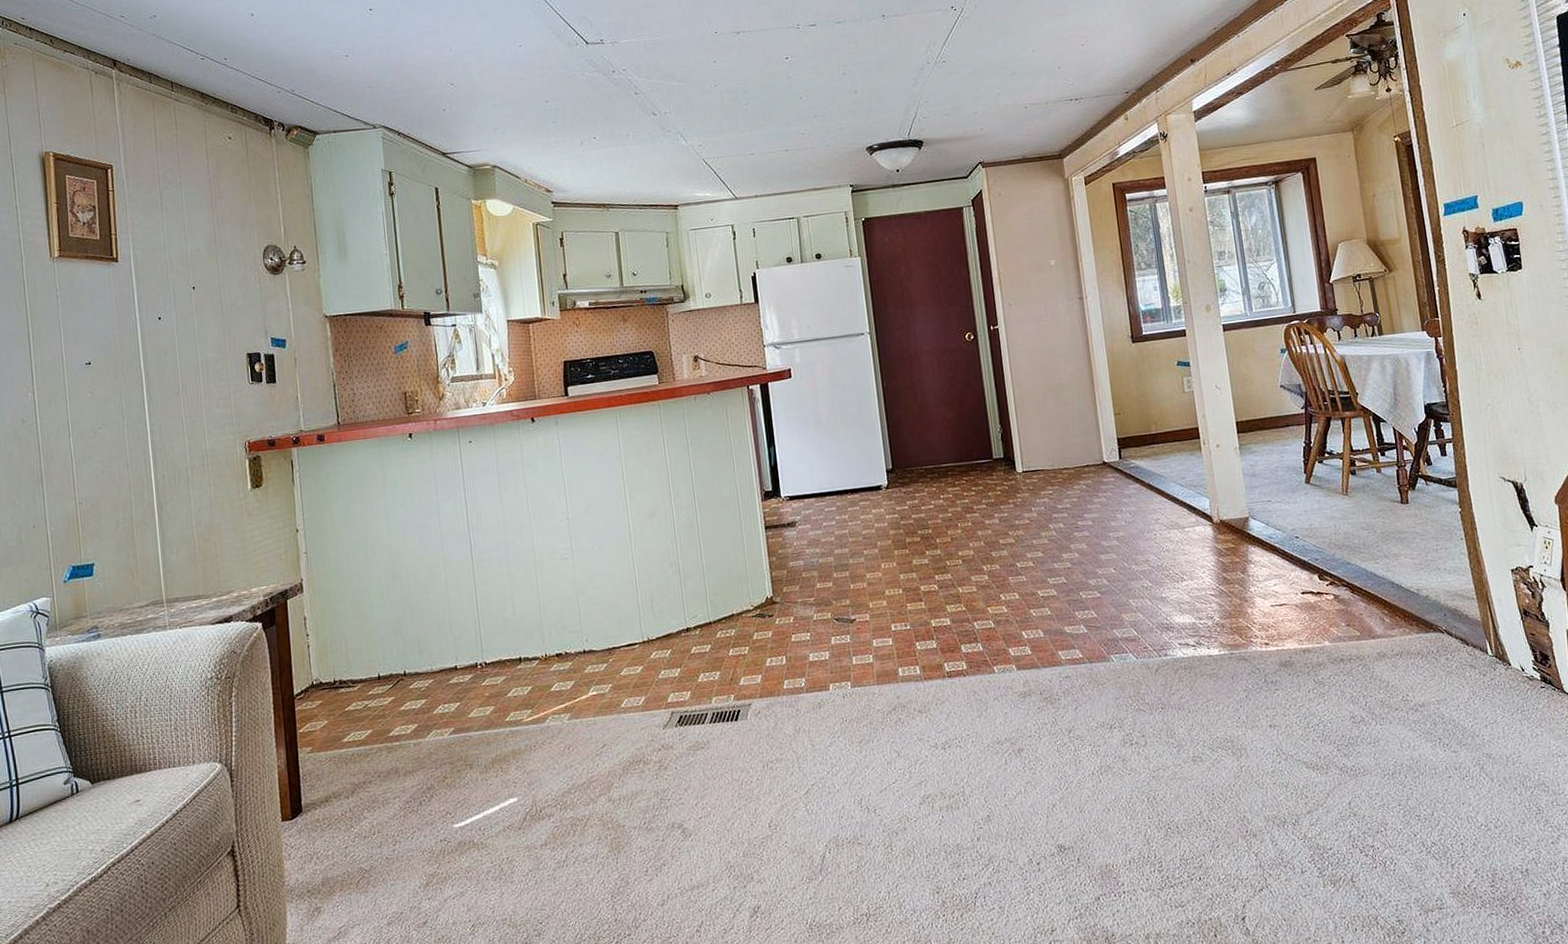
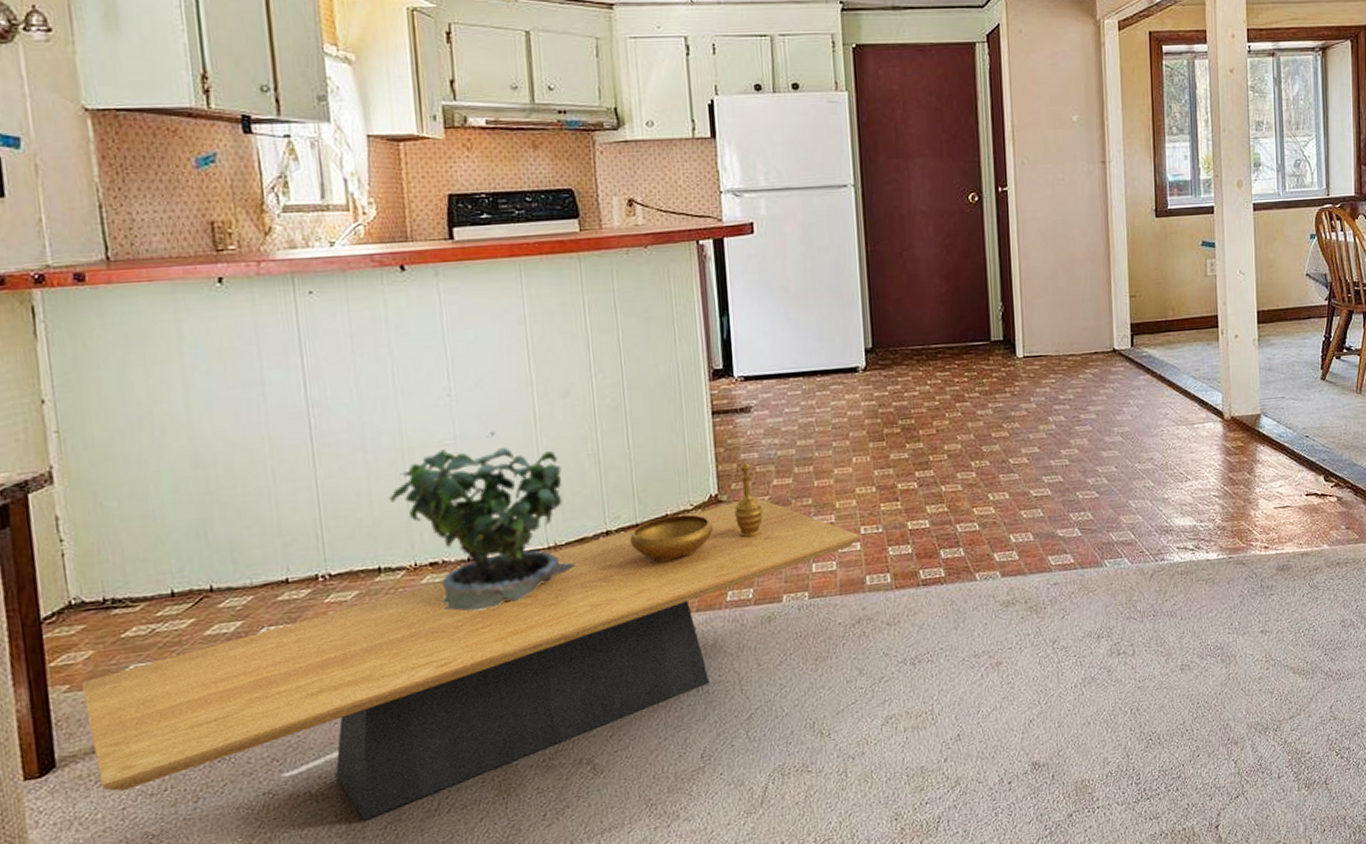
coffee table: none [319,598,892,867] -> present [80,496,861,820]
potted plant: none [526,546,666,695] -> present [389,431,578,612]
decorative bowl: none [704,569,810,655] -> present [629,462,764,563]

